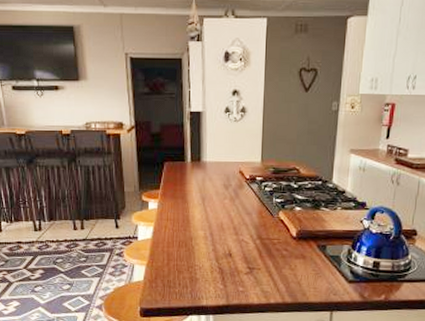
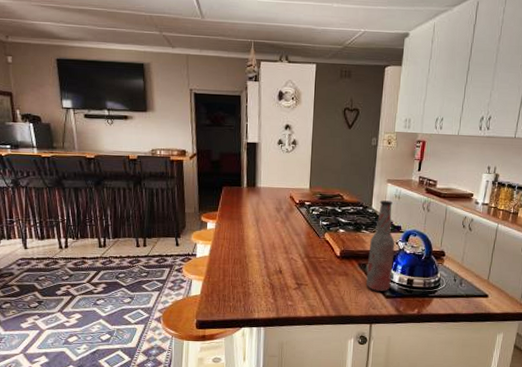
bottle: none [325,173,359,275] -> present [365,200,395,291]

